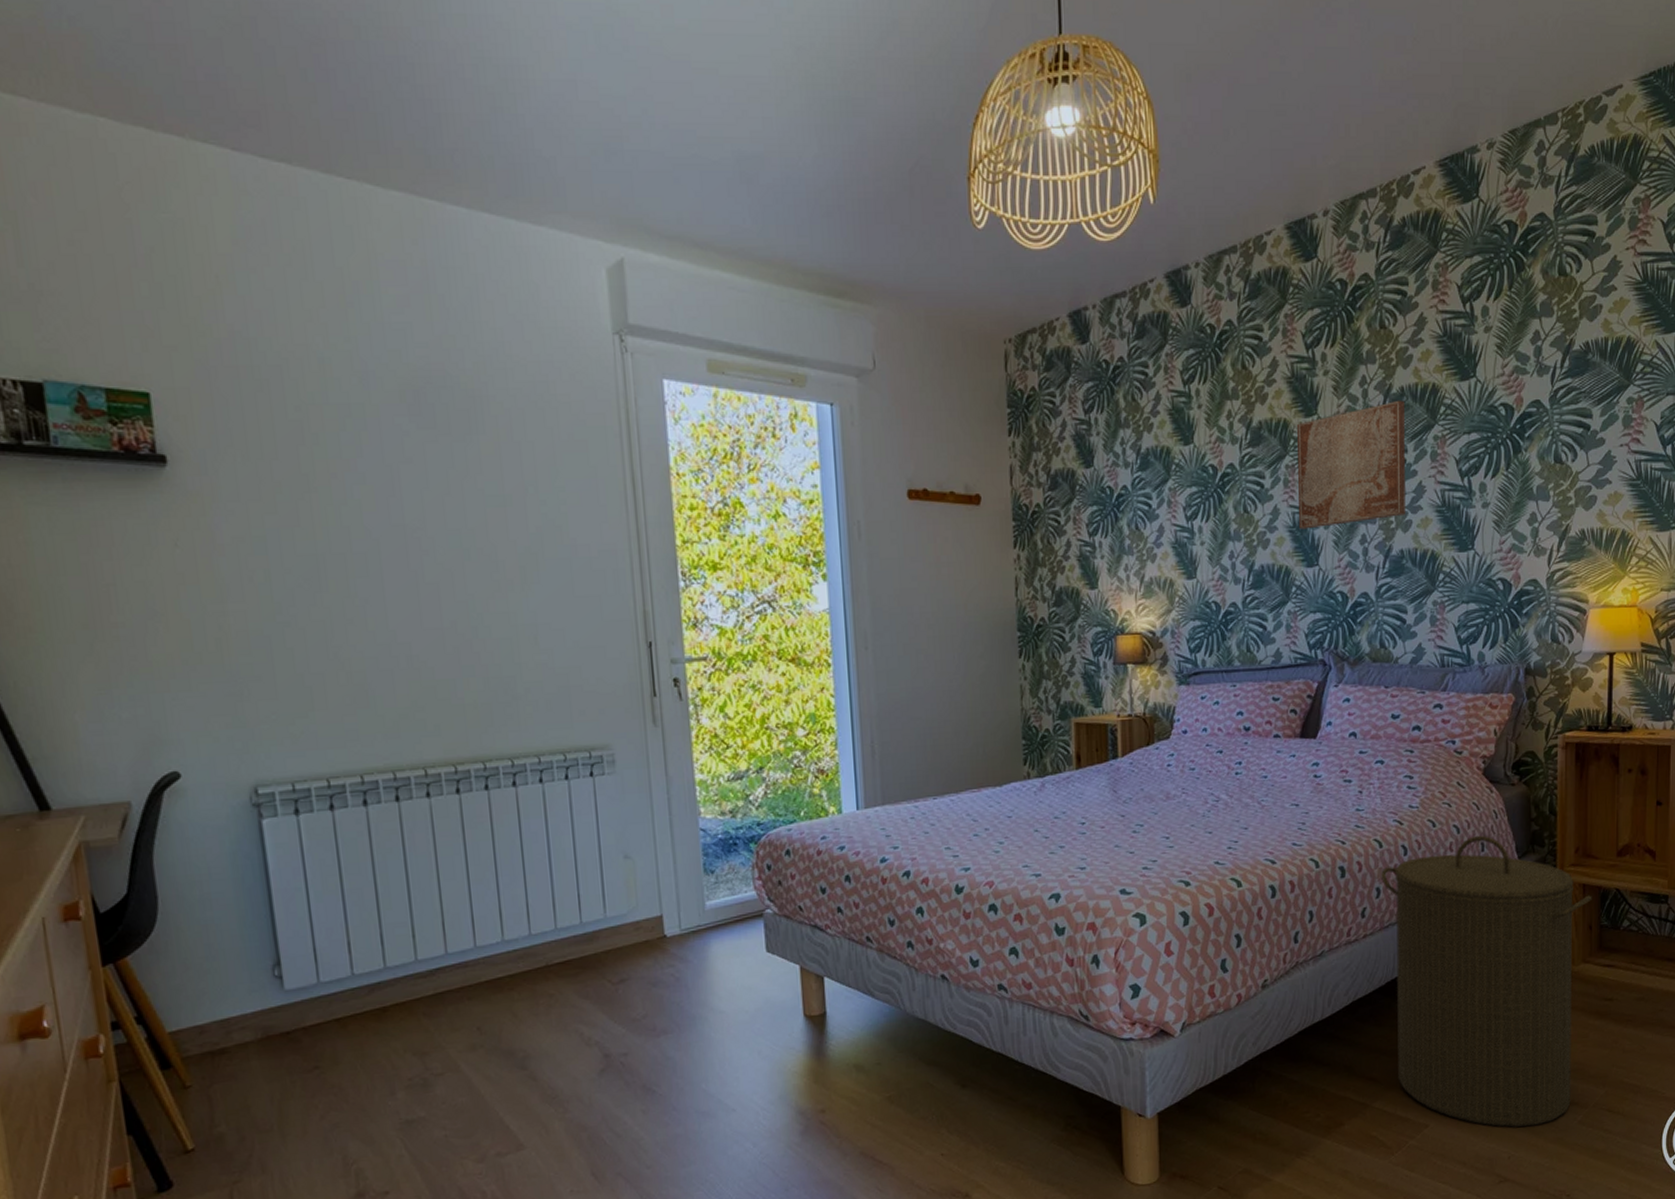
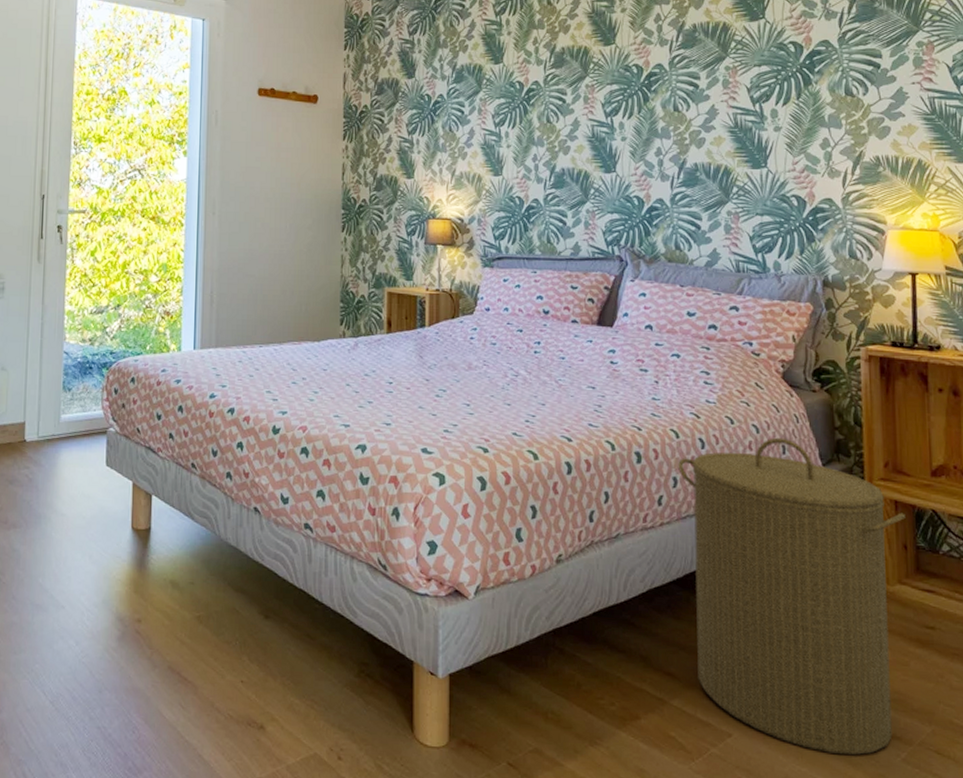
wall art: present [1297,400,1405,530] -> none [596,35,699,140]

